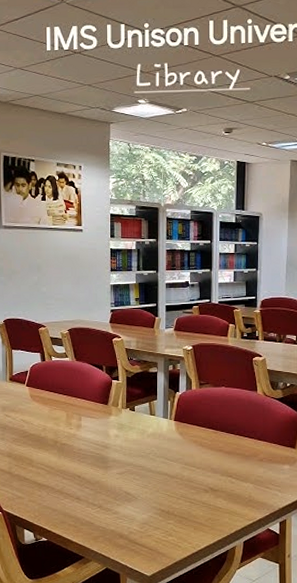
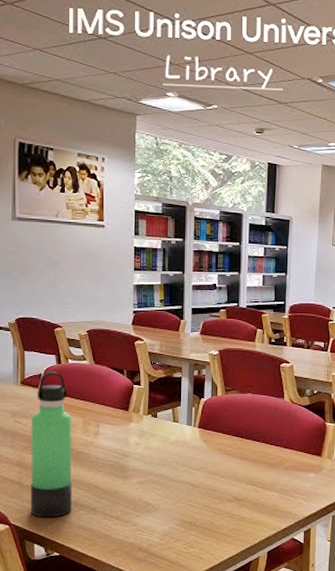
thermos bottle: none [19,369,57,505] -> present [30,372,72,518]

